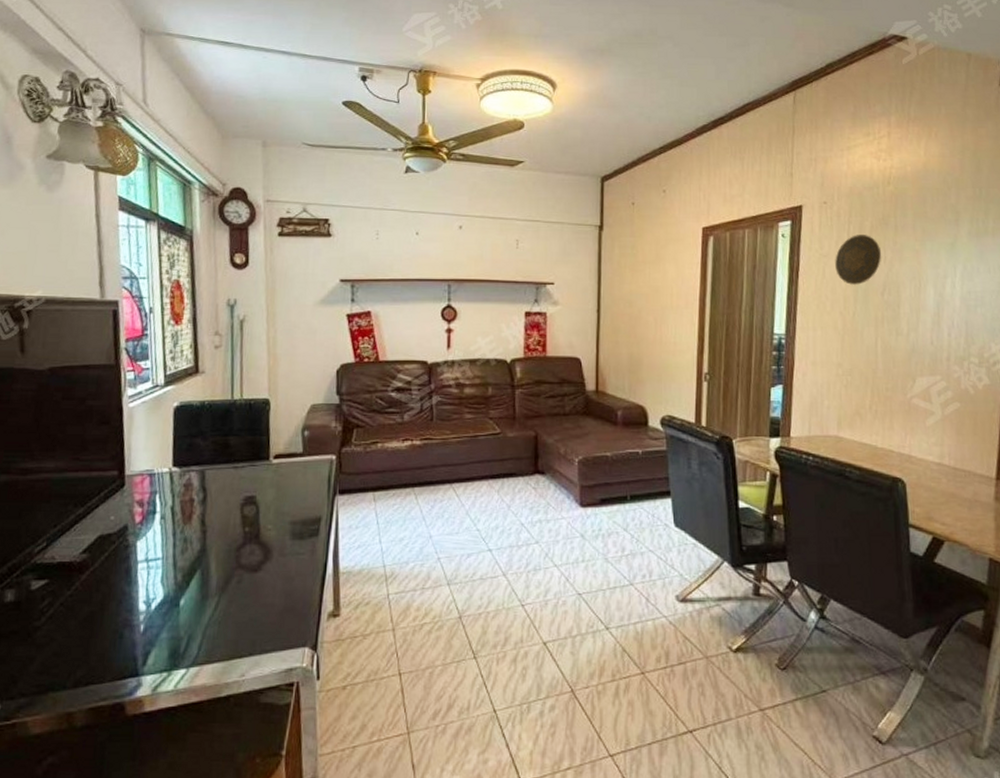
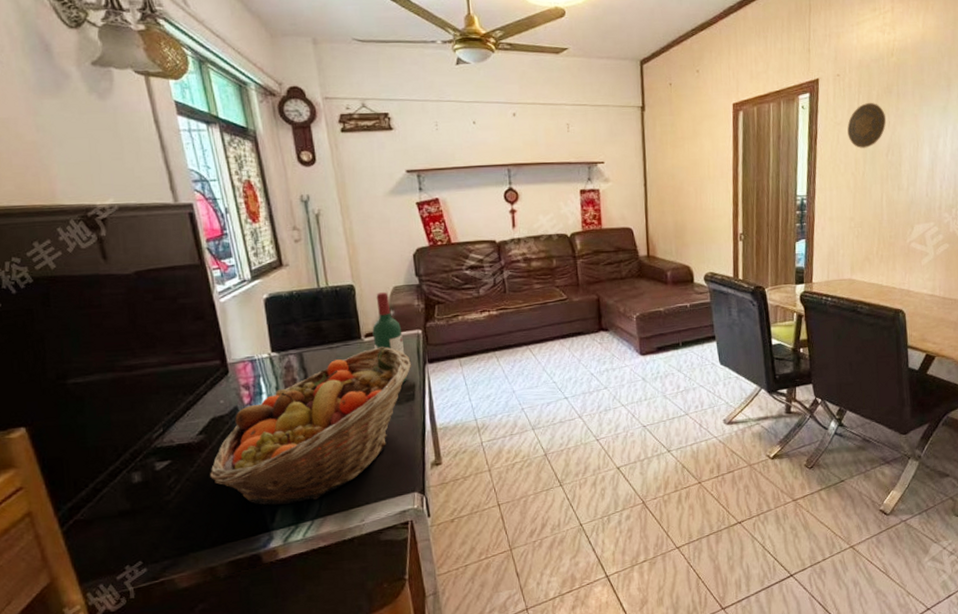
fruit basket: none [85,471,321,645] -> present [209,346,412,506]
wine bottle: none [282,410,315,514] -> present [372,292,407,383]

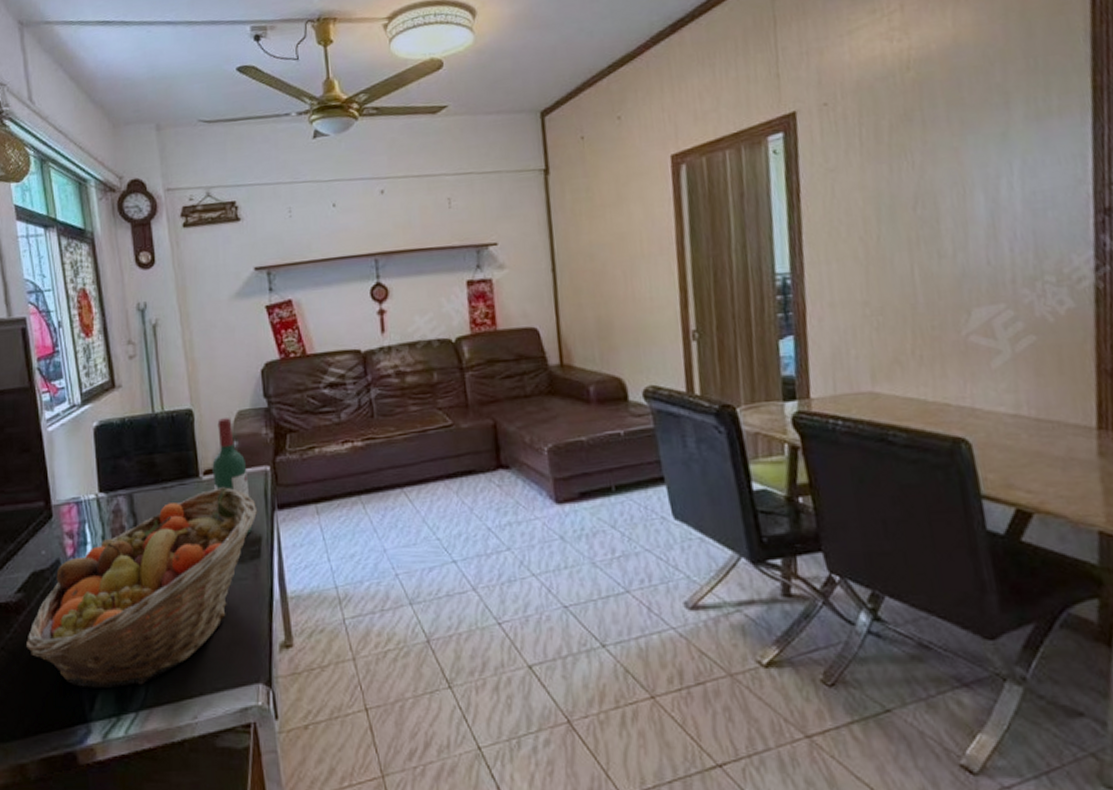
decorative plate: present [847,103,886,148] -> none [845,137,908,202]

